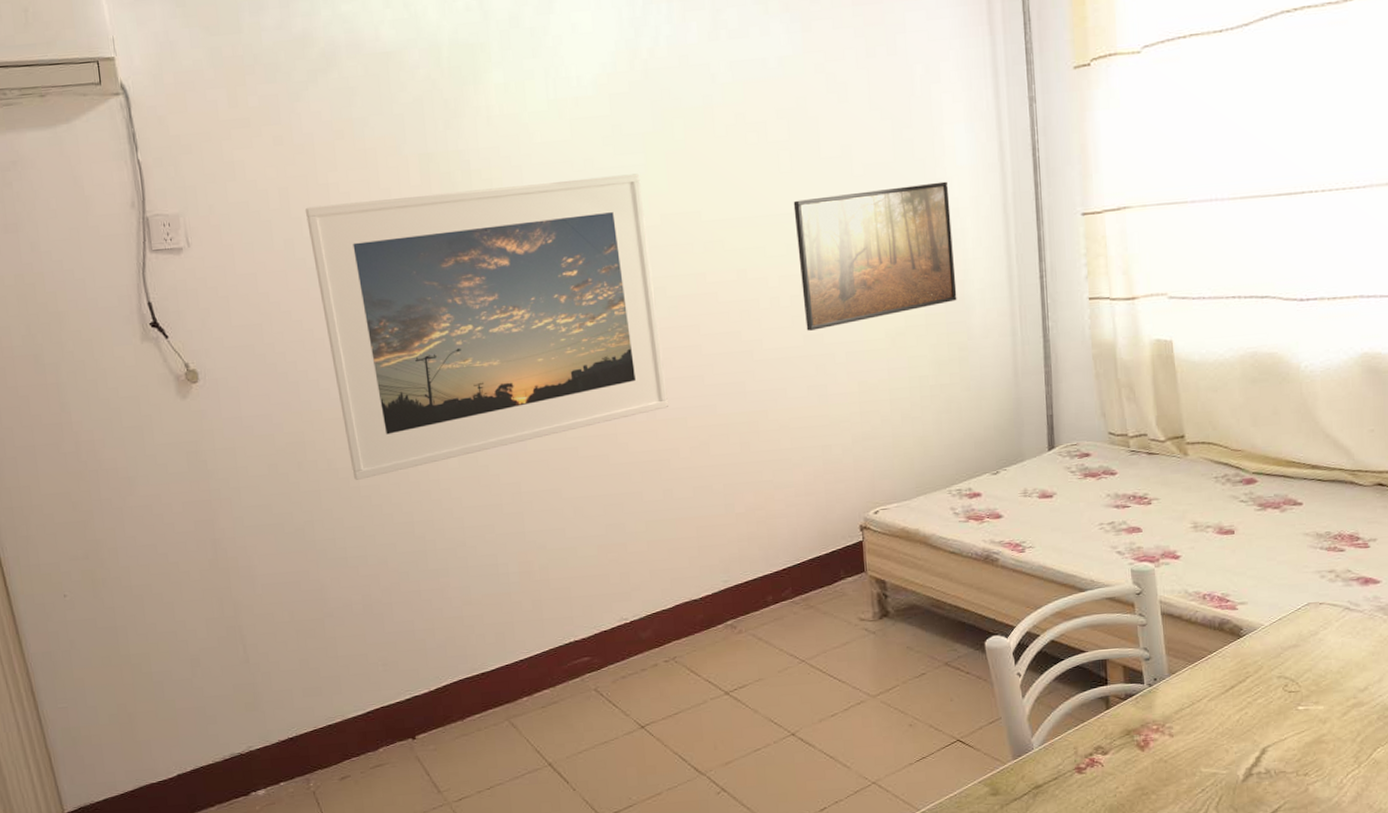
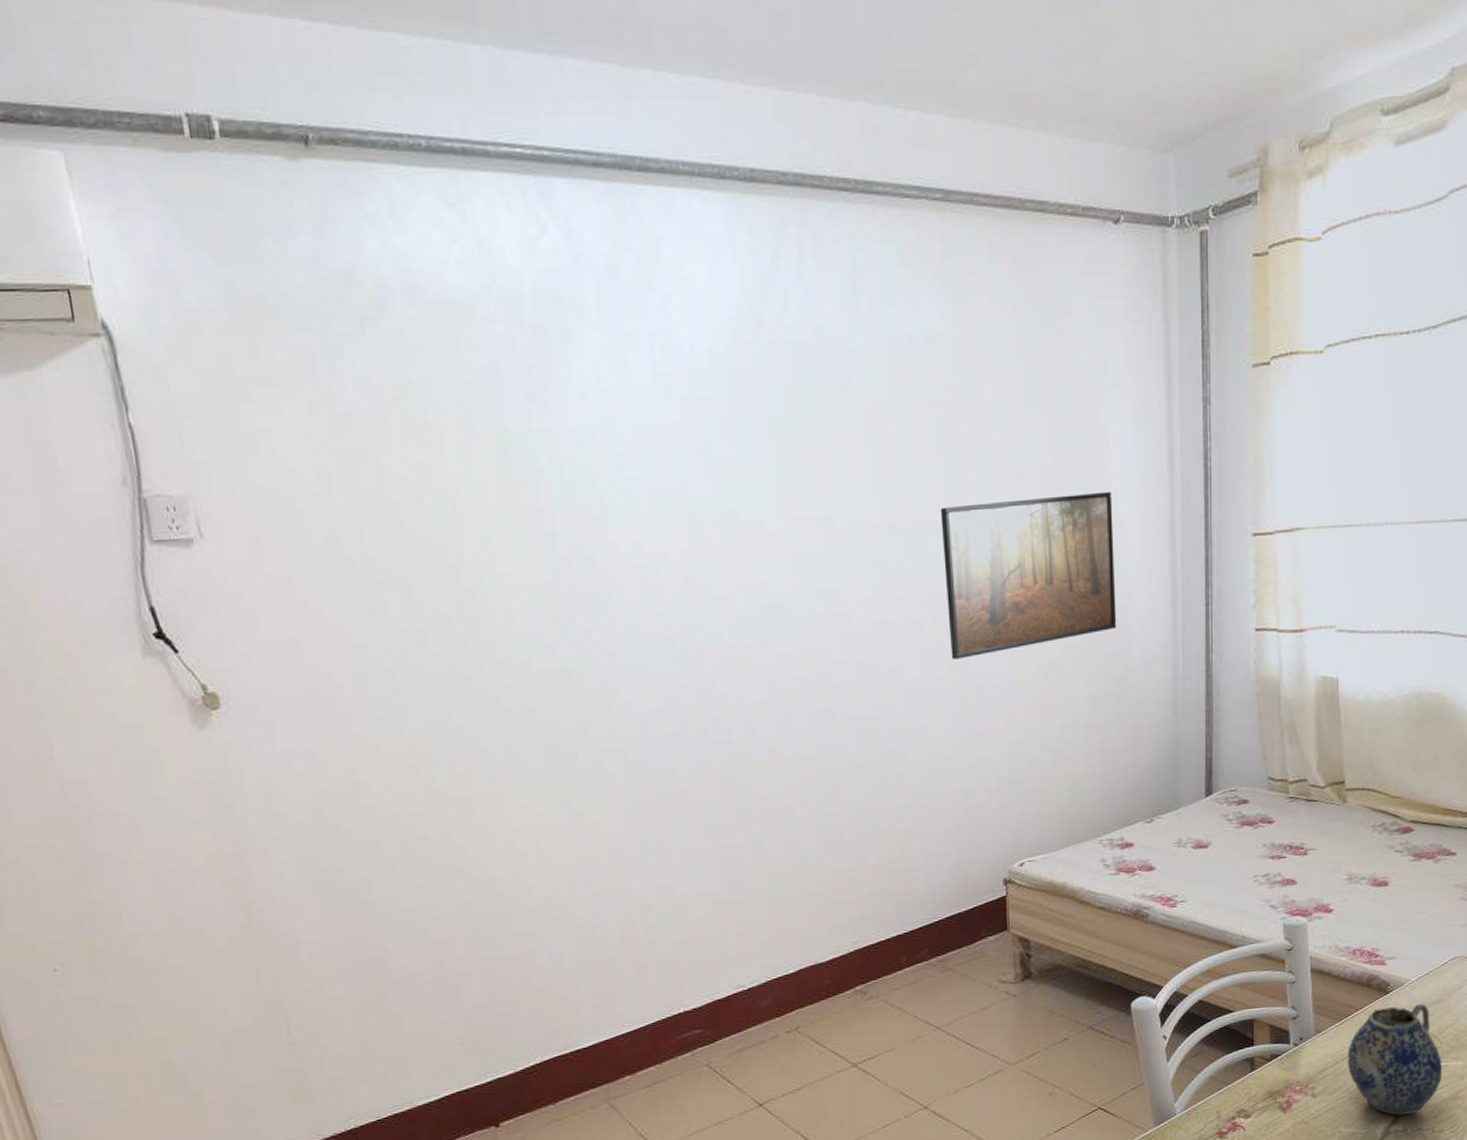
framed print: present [304,173,669,480] -> none [351,467,795,829]
teapot: none [1203,647,1304,758] -> present [1347,1003,1443,1116]

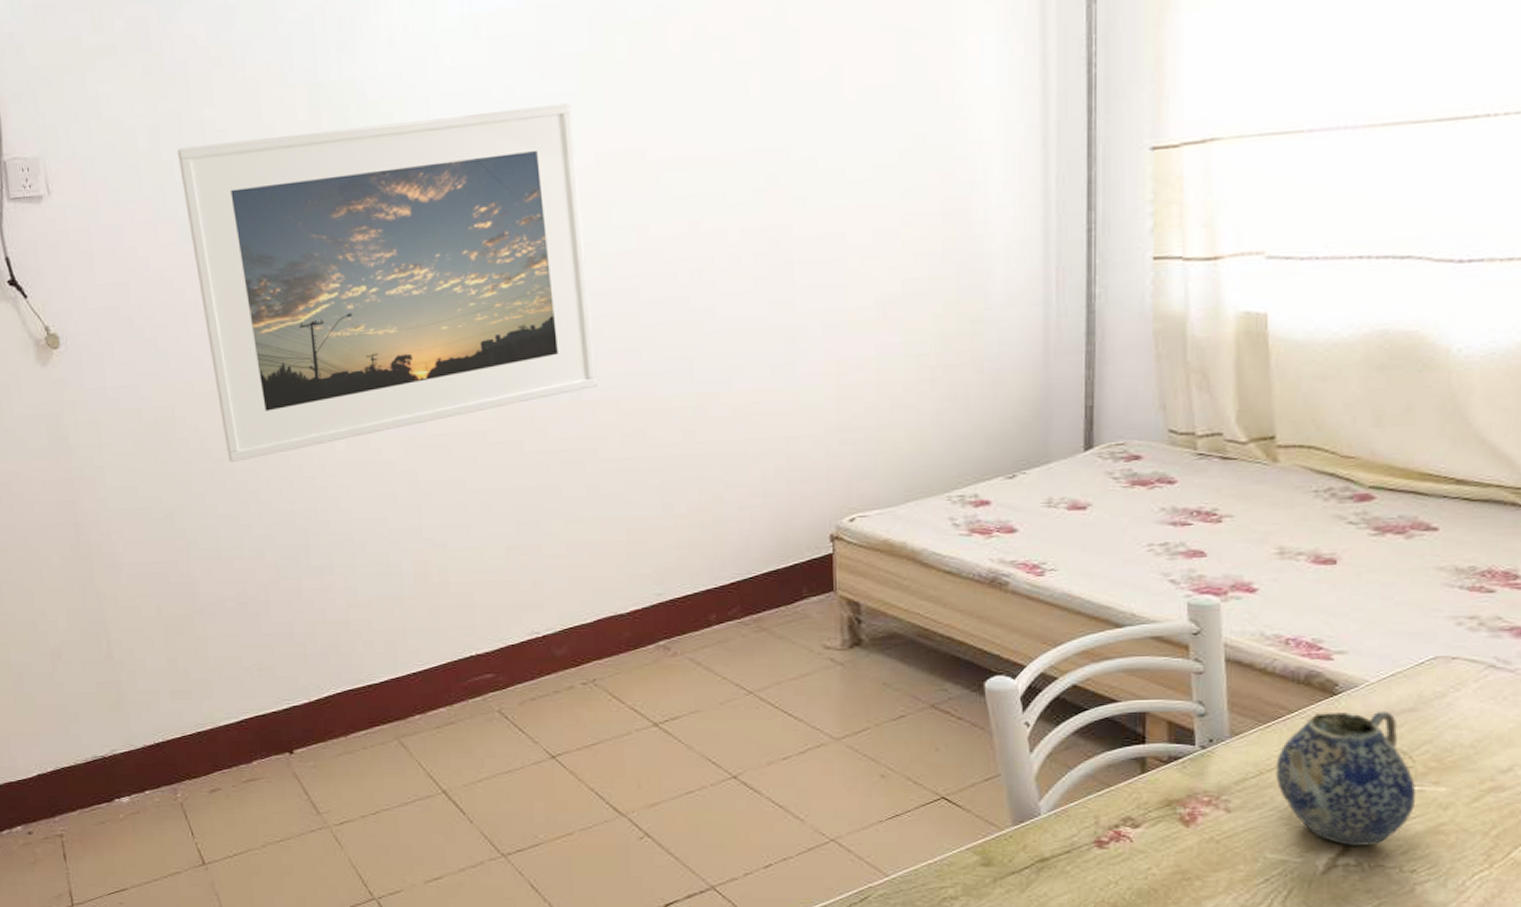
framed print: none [351,467,795,829] -> present [177,103,598,462]
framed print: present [940,491,1117,659] -> none [763,107,973,297]

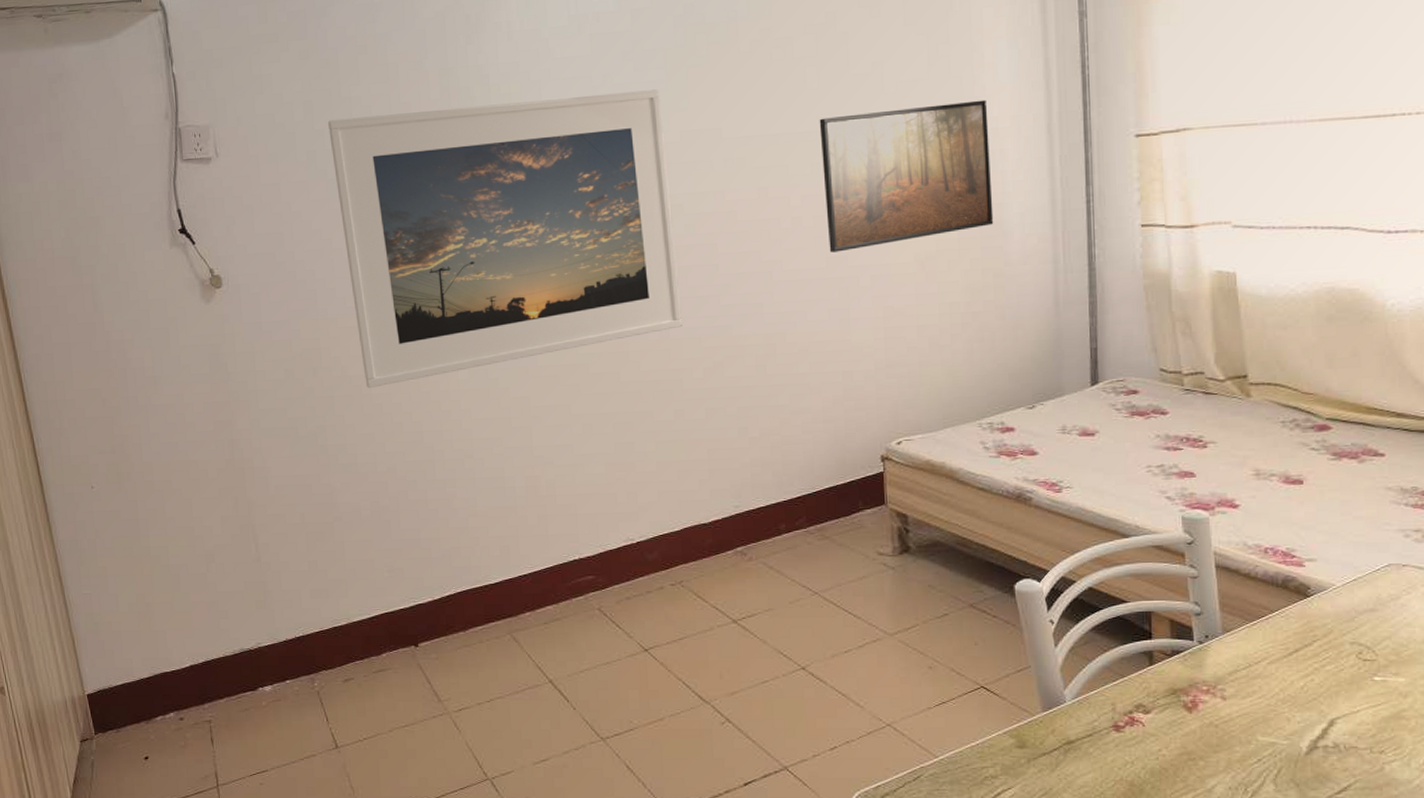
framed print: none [763,107,973,297] -> present [819,99,994,253]
teapot: present [1275,710,1417,846] -> none [1262,610,1381,729]

